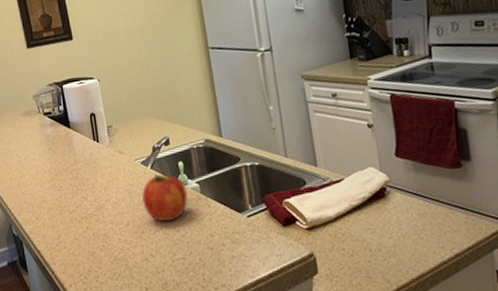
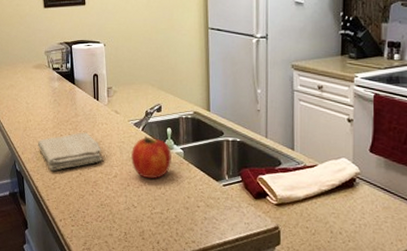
washcloth: none [34,179,111,229] -> present [37,132,103,171]

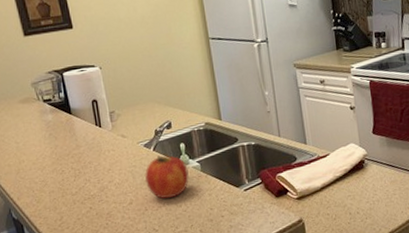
washcloth: present [37,132,103,171] -> none [35,163,114,211]

